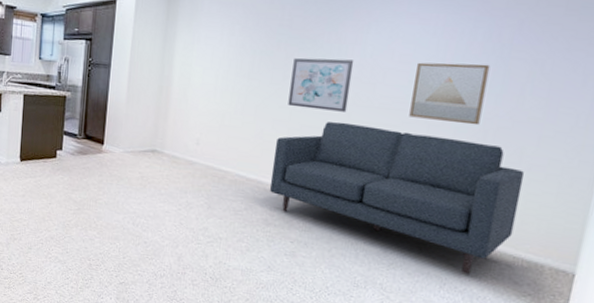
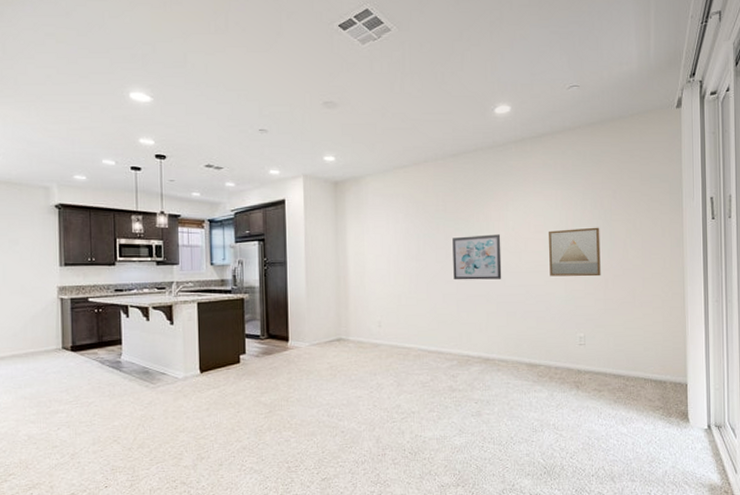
sofa: present [269,122,525,274] -> none [448,288,640,401]

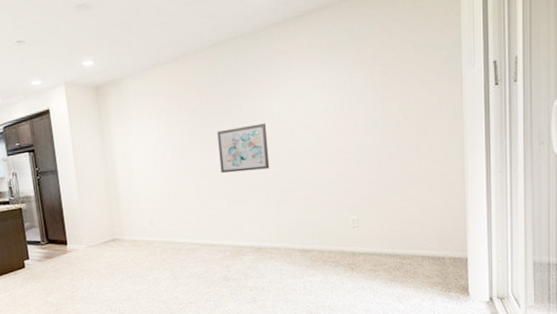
wall art: present [549,227,601,277] -> none [316,106,373,162]

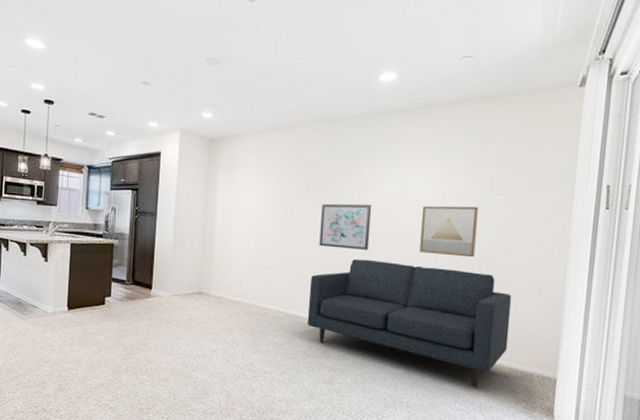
sofa: none [218,170,417,280] -> present [307,259,512,387]
wall art: none [316,106,373,162] -> present [419,205,479,258]

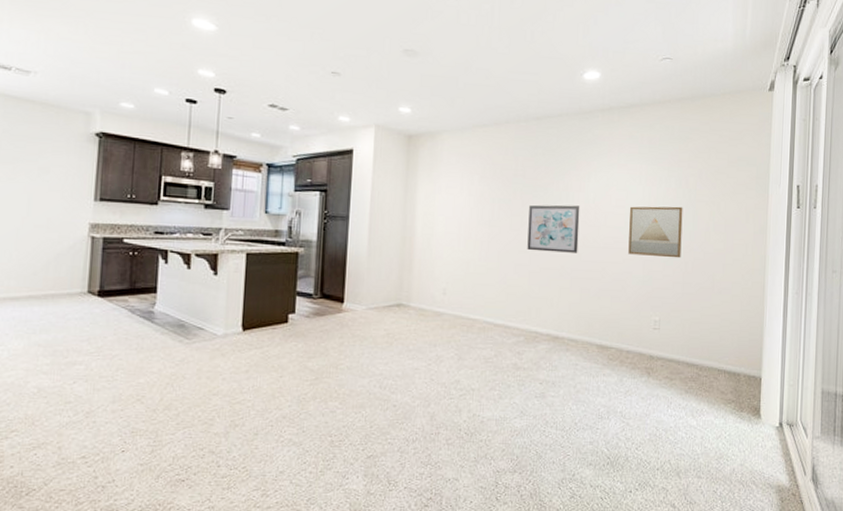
sofa: present [307,259,512,387] -> none [516,262,717,391]

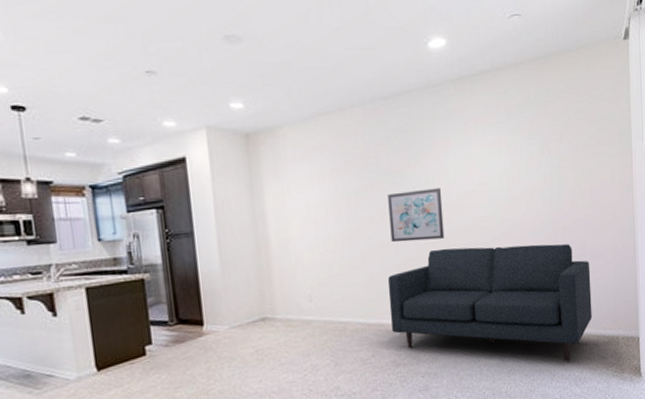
sofa: none [516,262,717,391] -> present [387,244,592,361]
wall art: present [628,206,683,258] -> none [493,175,550,233]

